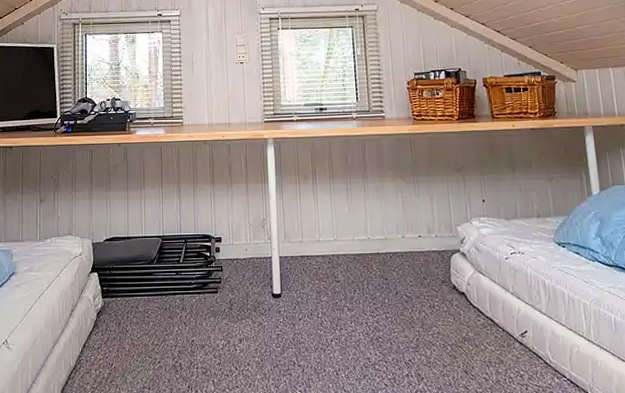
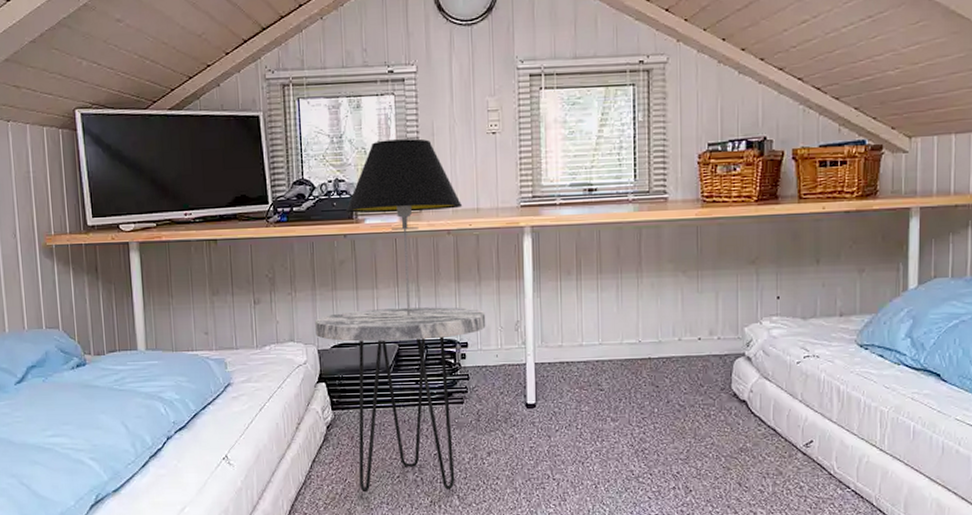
side table: none [91,206,237,377] -> present [315,307,486,493]
table lamp: none [120,66,217,214] -> present [345,138,463,316]

